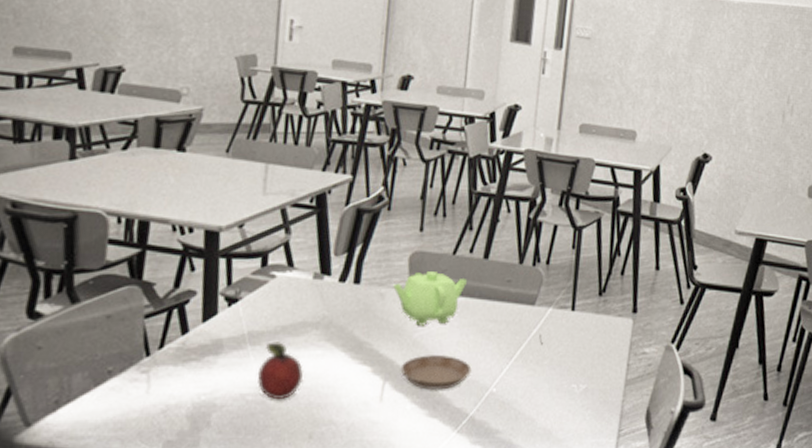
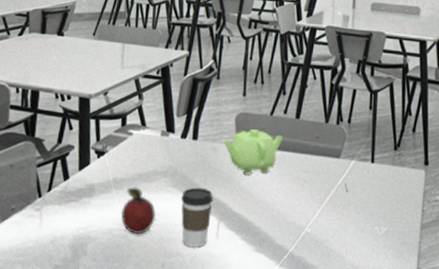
coffee cup: none [336,341,378,413] -> present [181,187,213,247]
saucer: present [400,354,472,391] -> none [232,199,290,230]

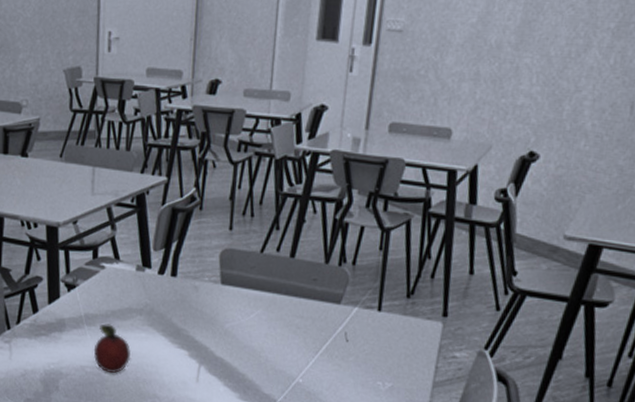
coffee cup: present [181,187,213,247] -> none [158,327,194,391]
teapot: present [224,129,283,175] -> none [206,268,274,318]

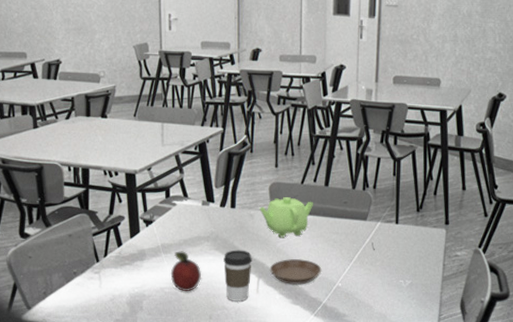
coffee cup: none [158,327,194,391] -> present [224,250,252,302]
teapot: none [206,268,274,318] -> present [259,197,313,238]
saucer: none [214,344,279,377] -> present [269,258,322,286]

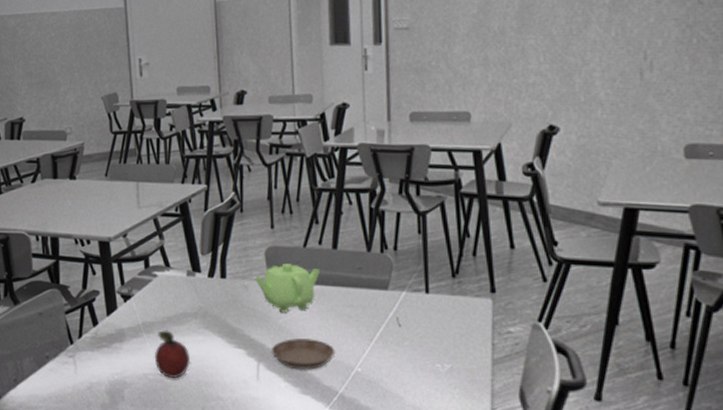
coffee cup: present [224,250,252,302] -> none [215,328,250,391]

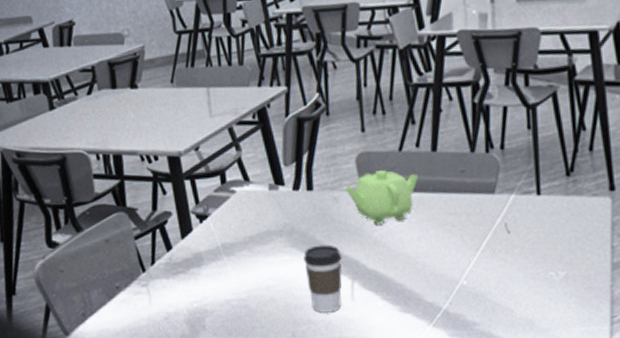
fruit: present [154,330,191,378] -> none [236,251,278,303]
coffee cup: none [215,328,250,391] -> present [303,244,342,313]
saucer: present [271,337,335,371] -> none [366,251,438,288]

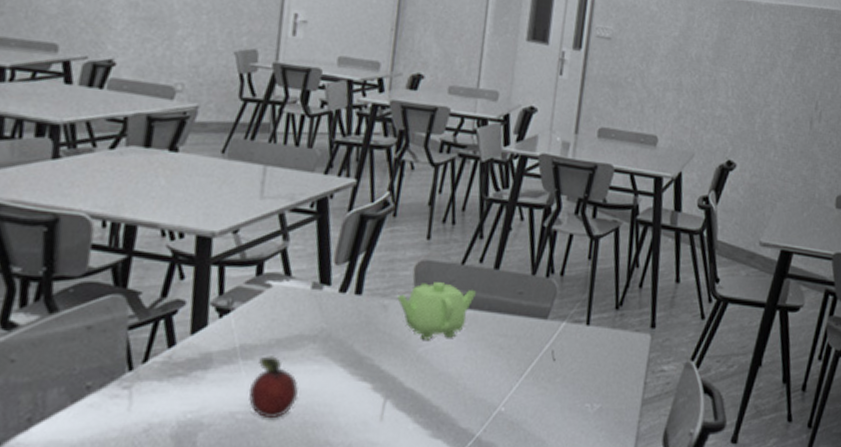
fruit: none [236,251,278,303] -> present [248,356,299,418]
coffee cup: present [303,244,342,313] -> none [333,356,379,434]

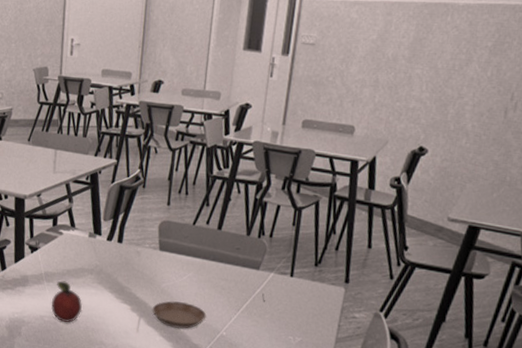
teapot: present [397,282,476,340] -> none [147,237,204,279]
saucer: none [403,370,479,410] -> present [152,301,207,329]

